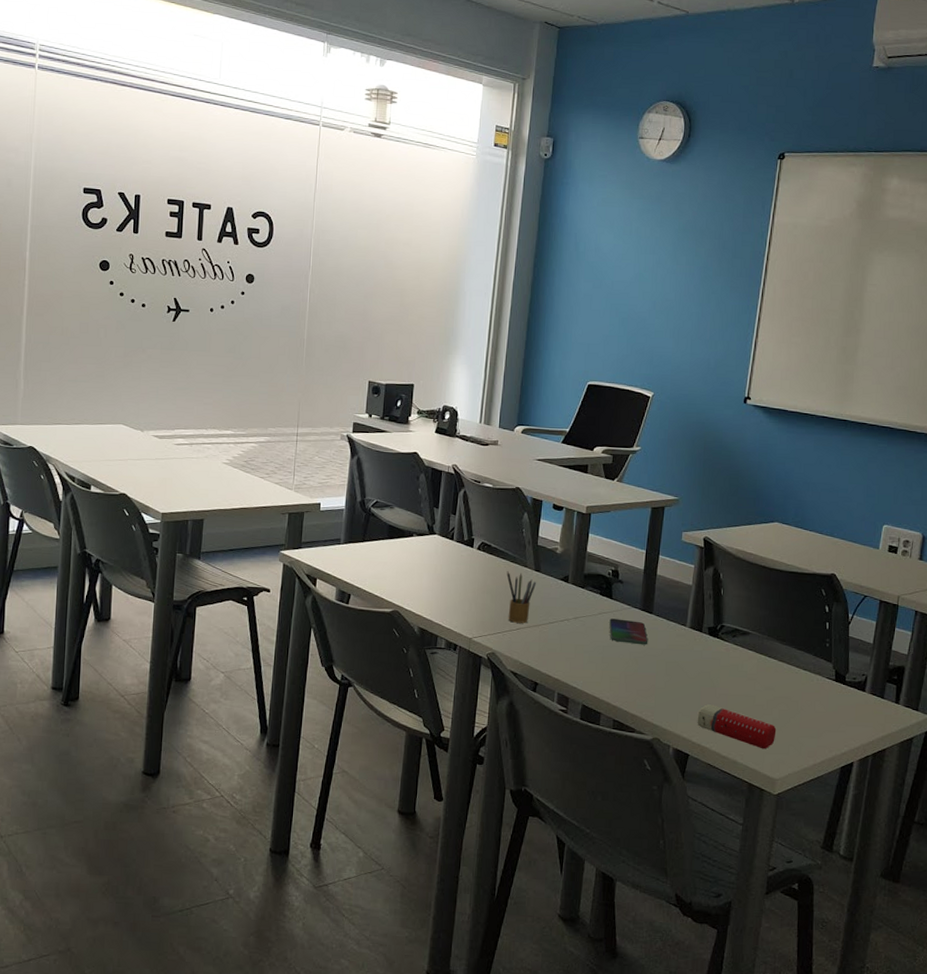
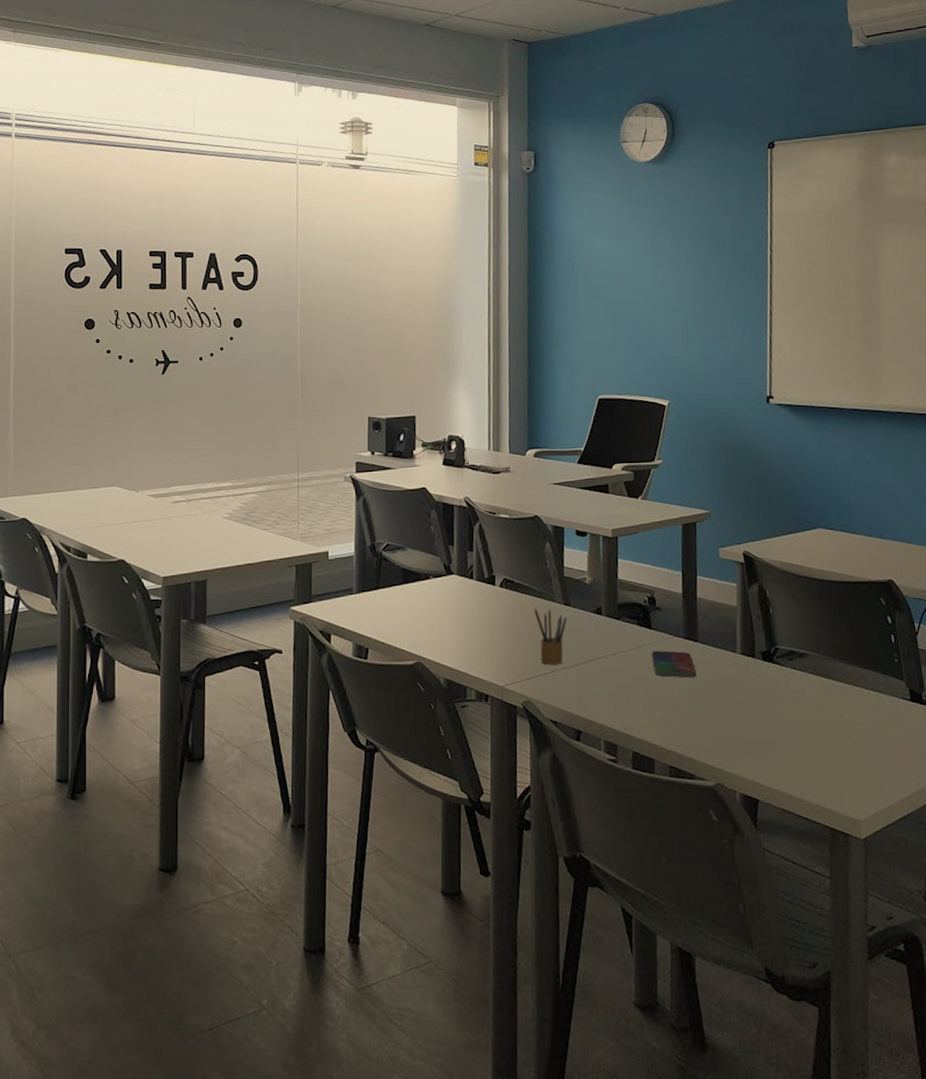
eraser: present [697,704,777,749] -> none [762,739,854,787]

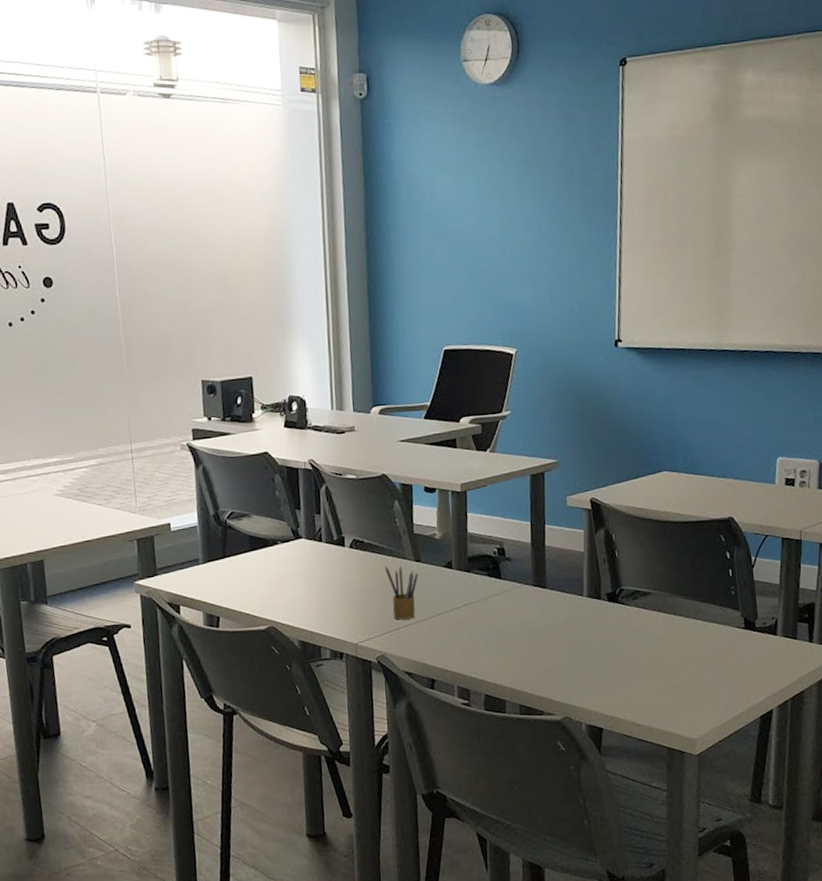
smartphone: present [651,650,697,678] -> none [501,598,546,624]

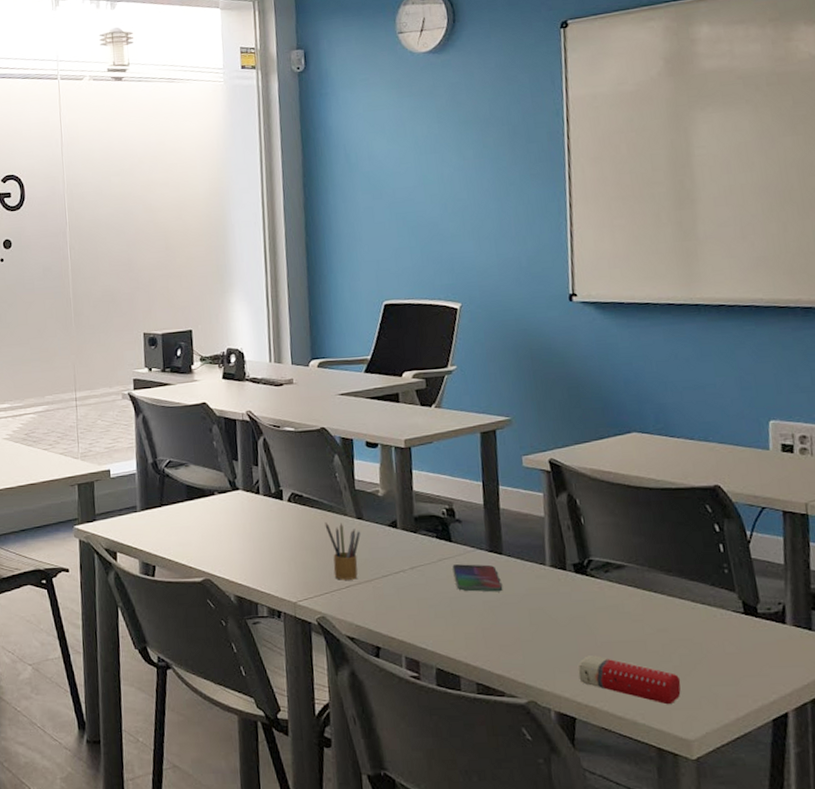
smartphone: none [501,598,546,624] -> present [452,564,503,592]
eraser: none [606,673,691,711] -> present [578,655,681,705]

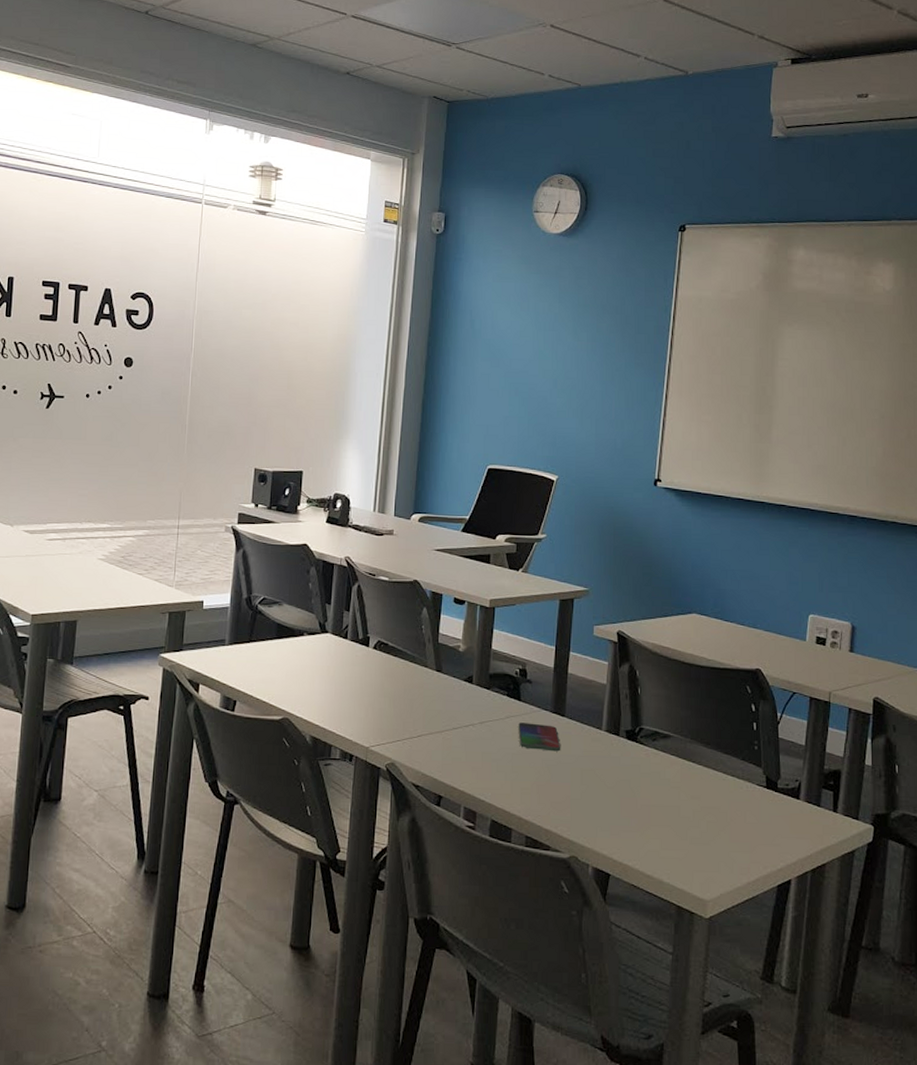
pencil box: present [325,522,361,580] -> none [405,672,439,730]
eraser: present [578,655,681,705] -> none [617,817,705,867]

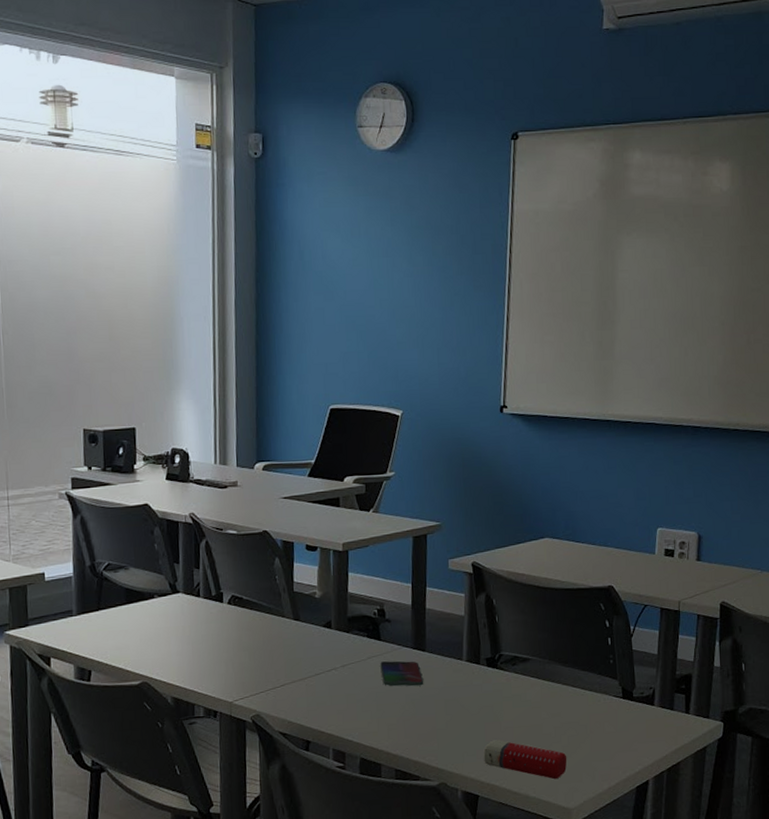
eraser: none [617,817,705,867] -> present [483,740,567,780]

